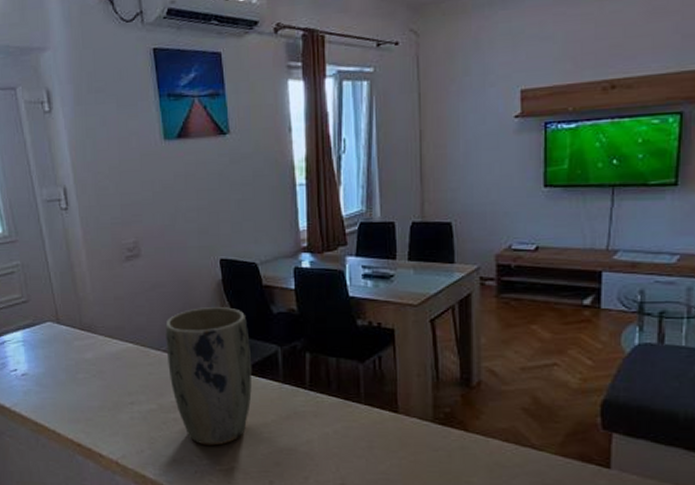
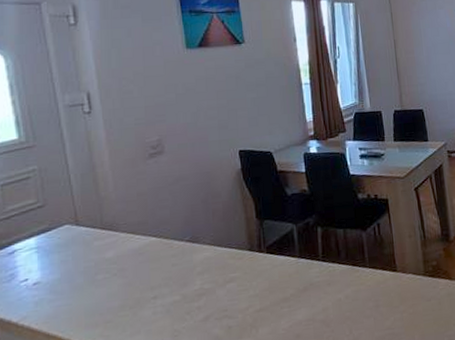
plant pot: present [165,307,252,446] -> none [188,193,272,330]

